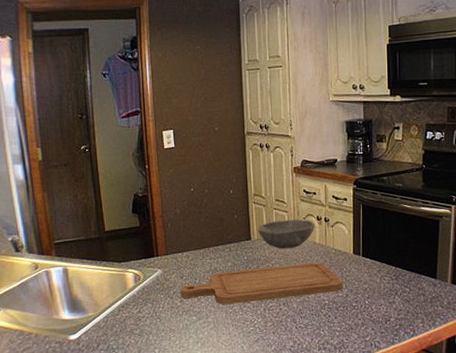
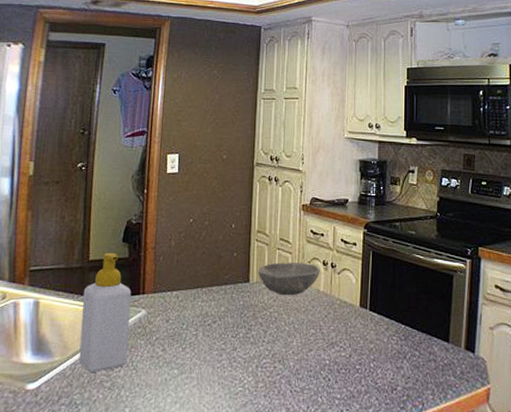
soap bottle: none [104,223,152,323] -> present [78,252,132,372]
chopping board: present [180,262,343,305] -> none [163,313,347,358]

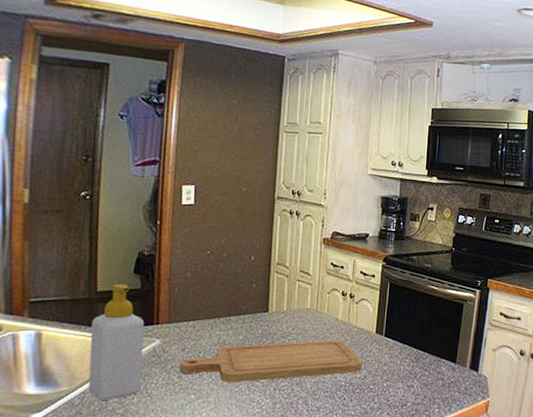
chopping board: none [163,313,347,358] -> present [179,340,363,383]
bowl: present [257,262,320,296] -> none [277,293,339,324]

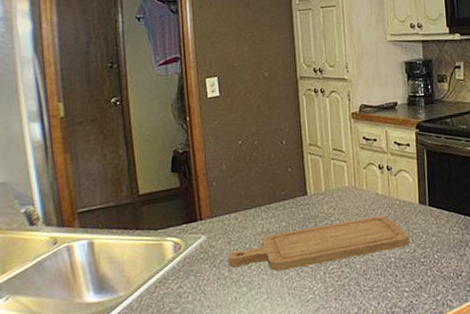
soap bottle: present [88,283,145,400] -> none [138,184,195,302]

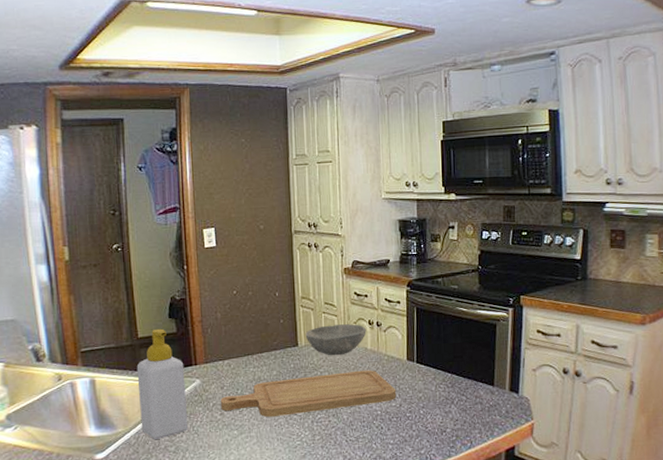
soap bottle: none [138,184,195,302] -> present [136,328,189,439]
bowl: none [314,169,377,204] -> present [305,324,367,356]

